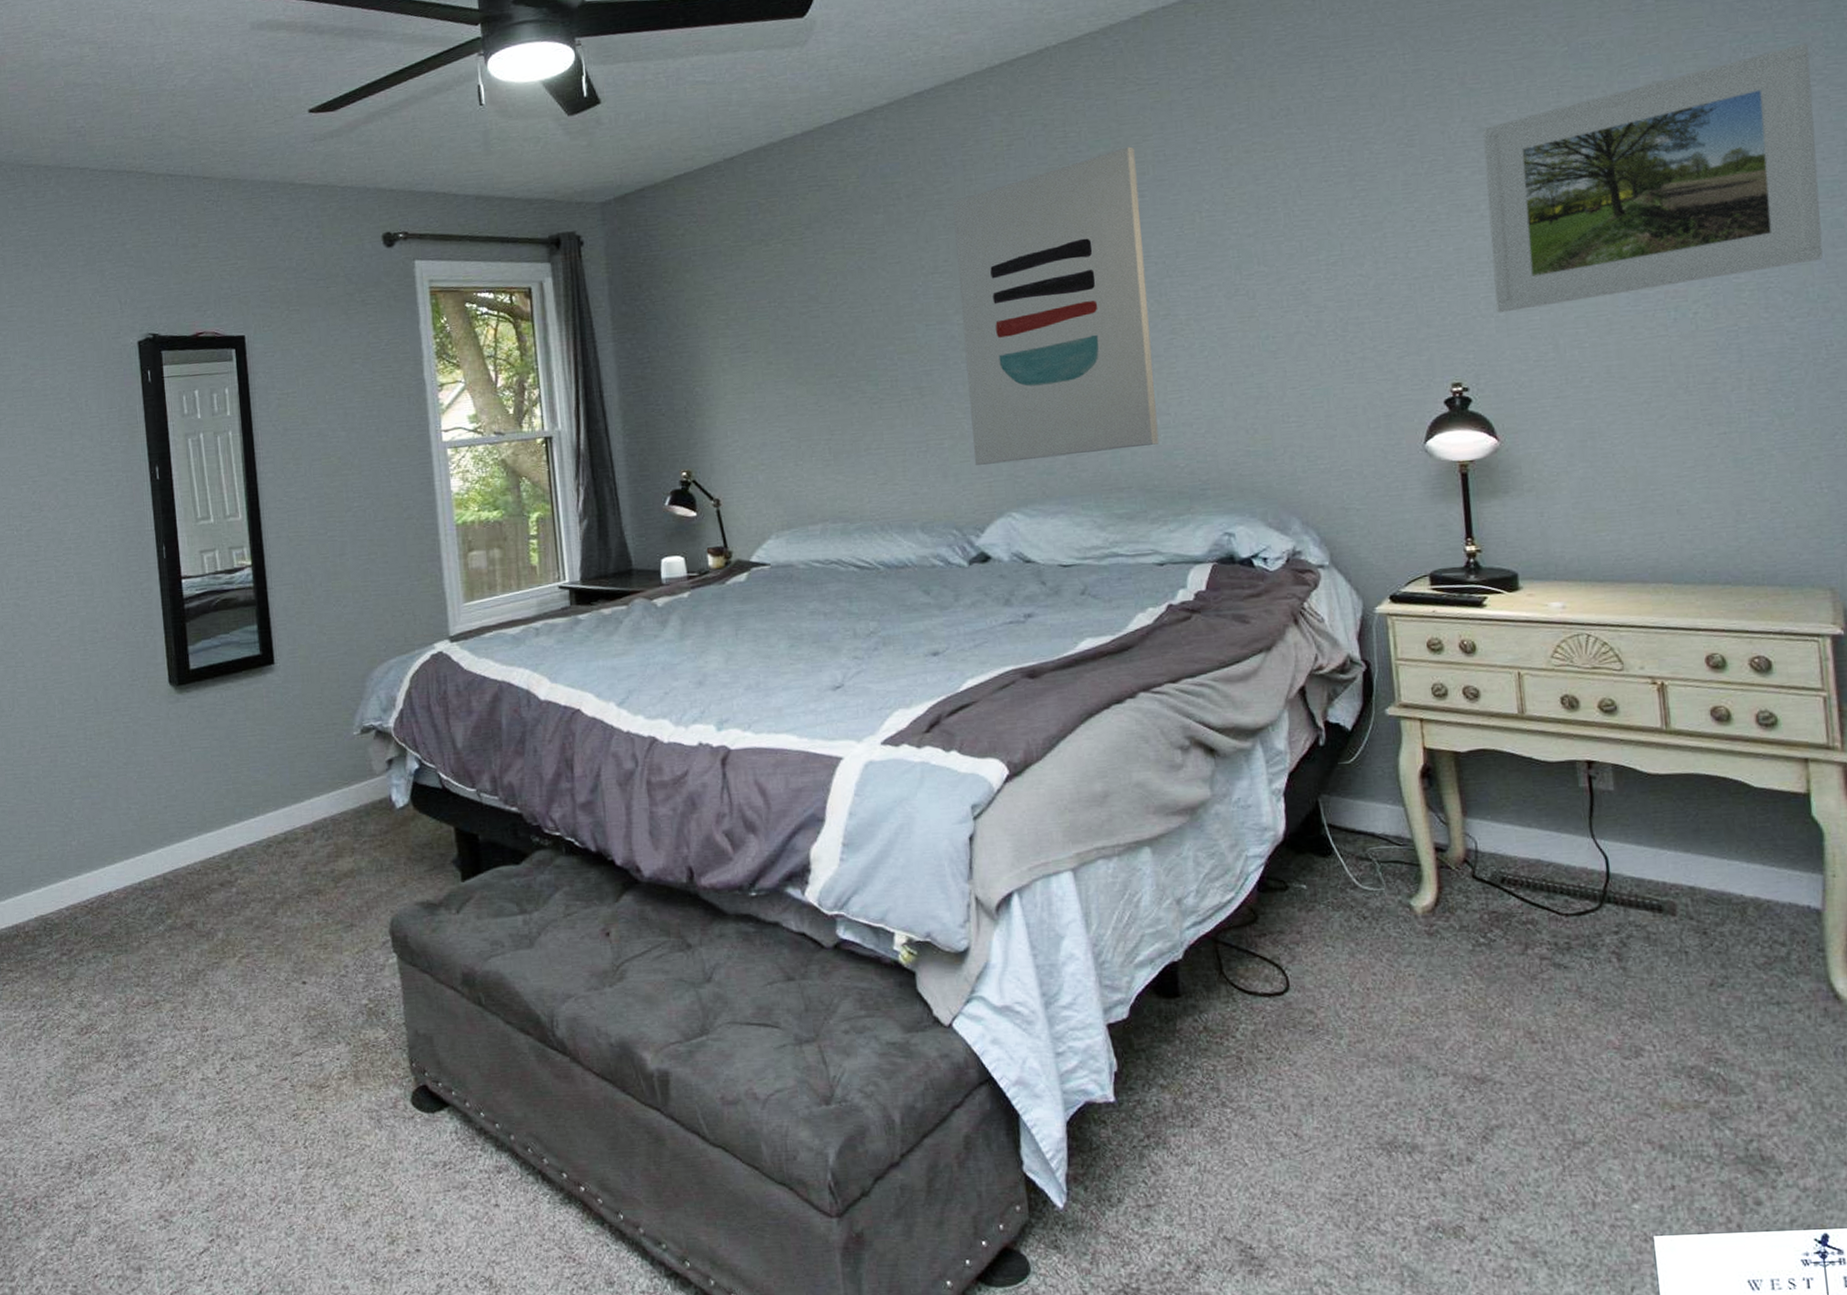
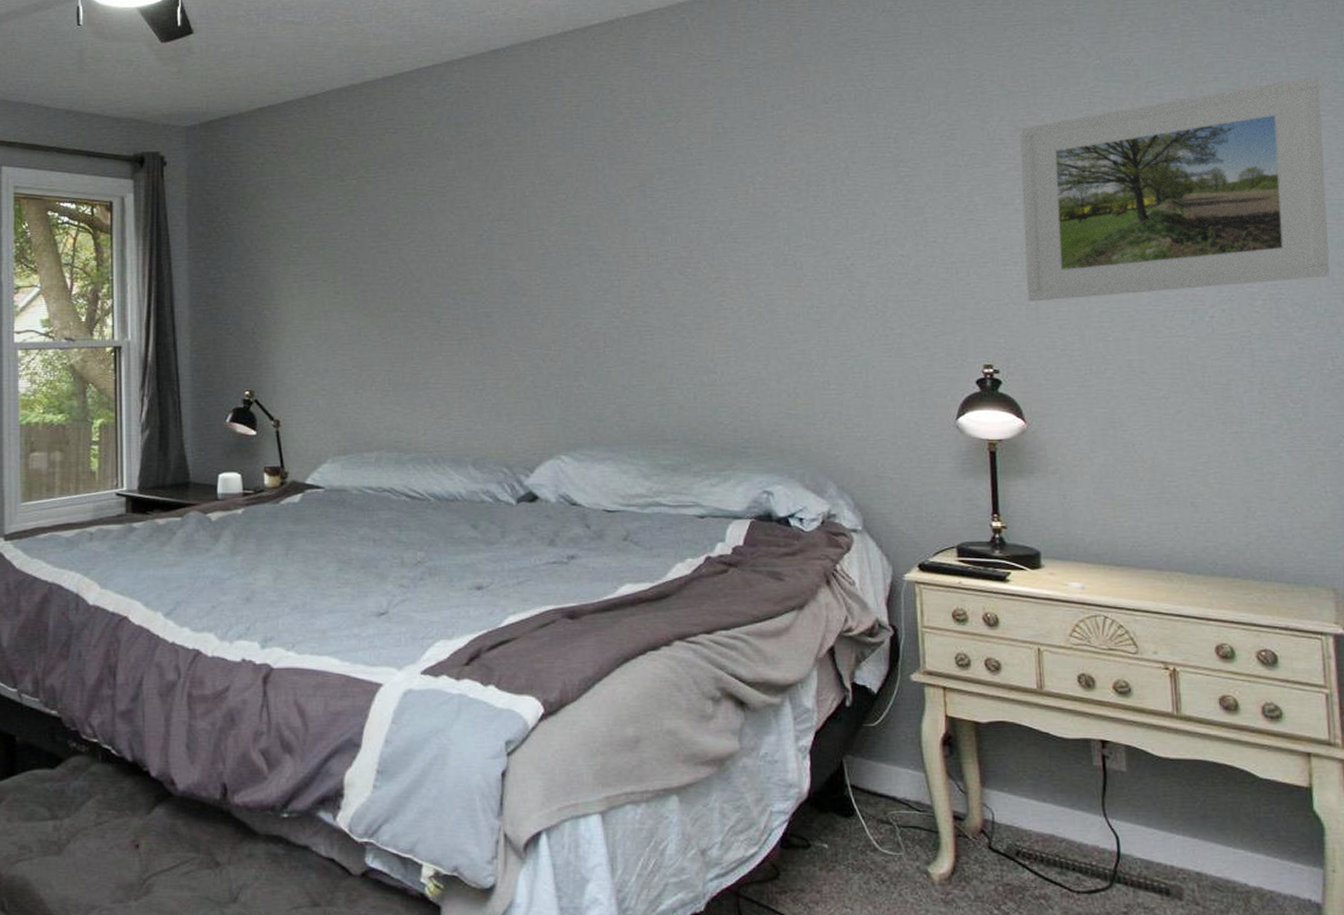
wall art: present [952,146,1159,465] -> none [521,117,705,407]

